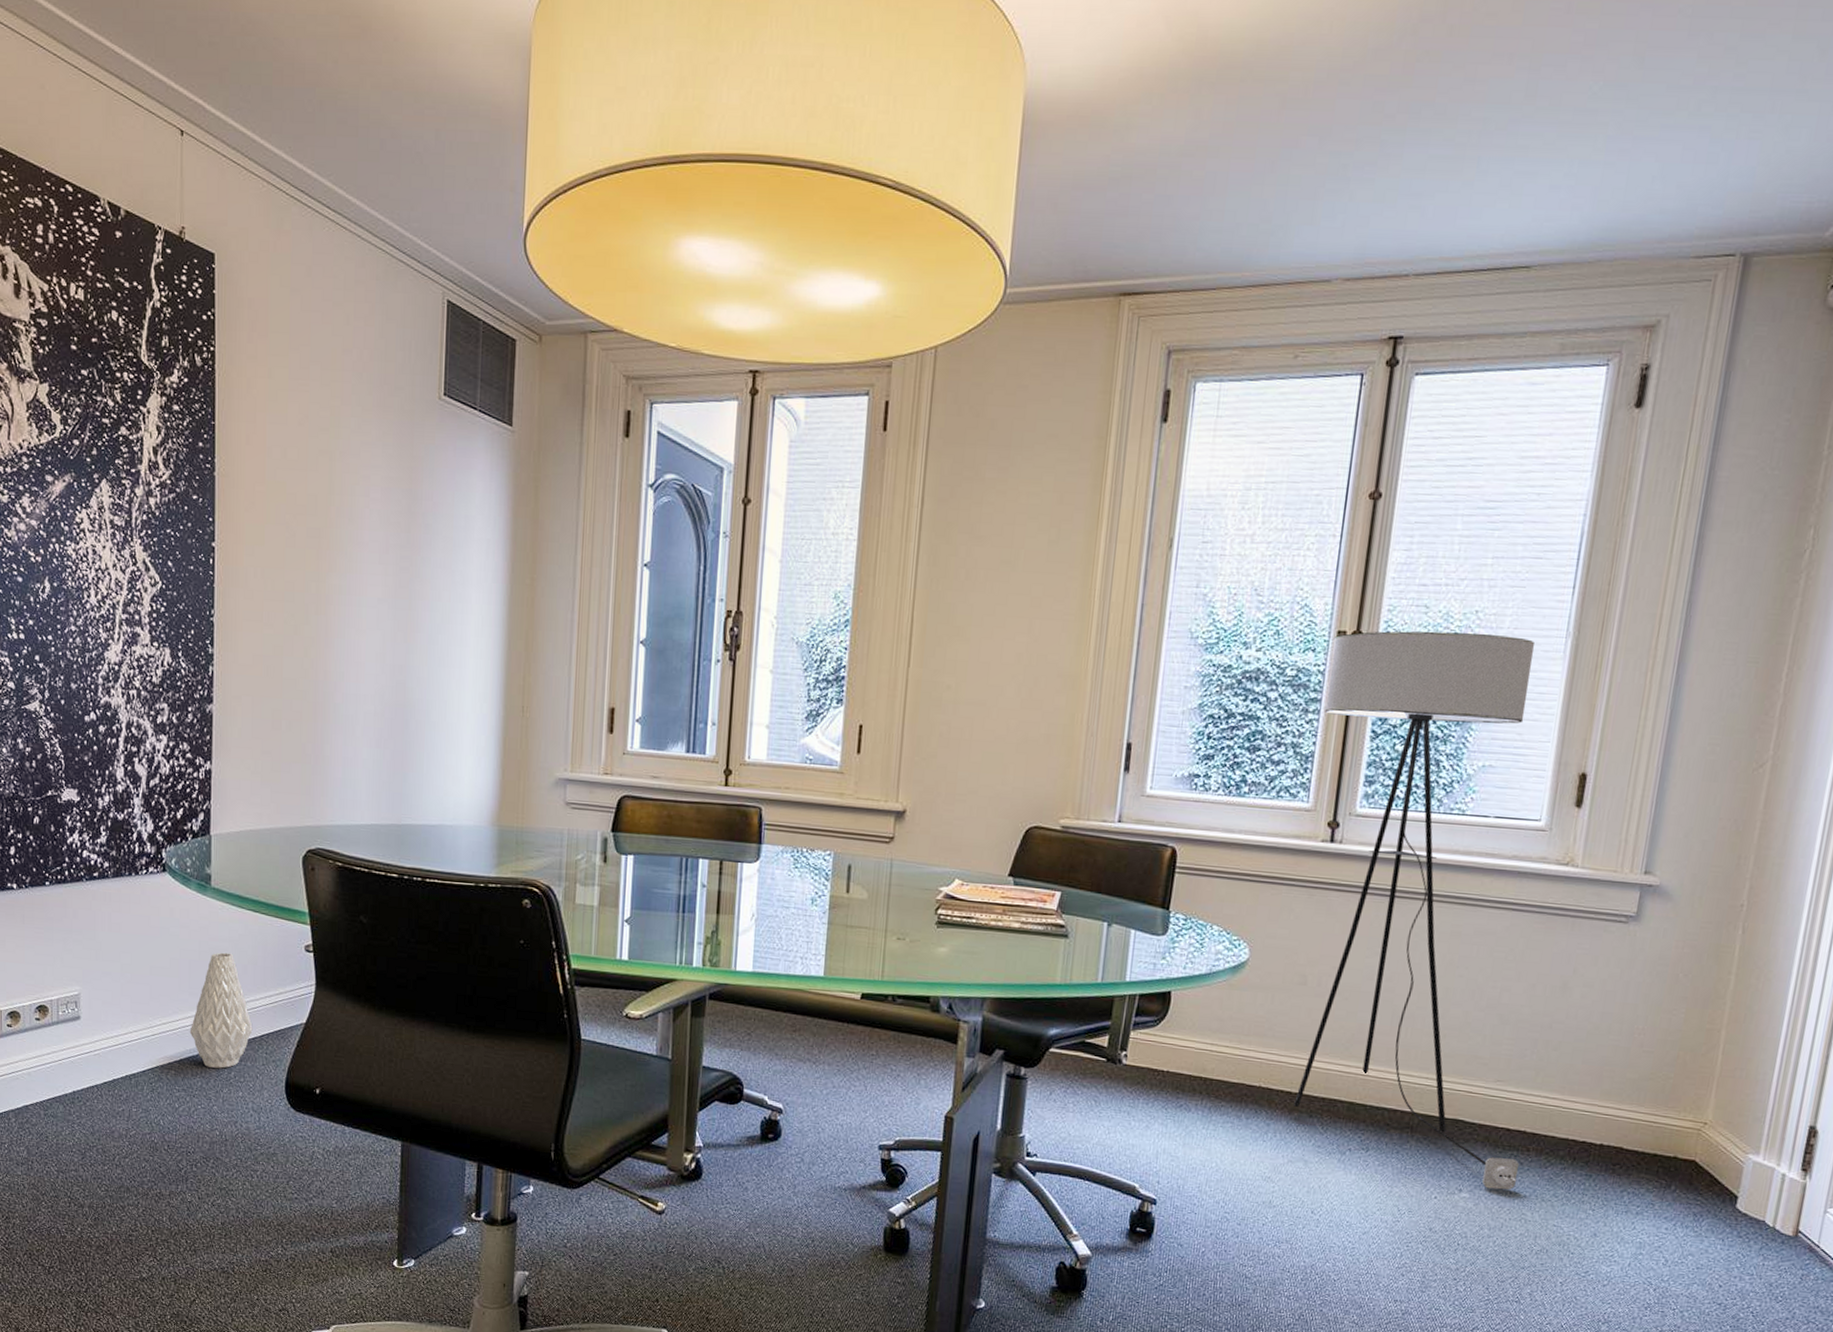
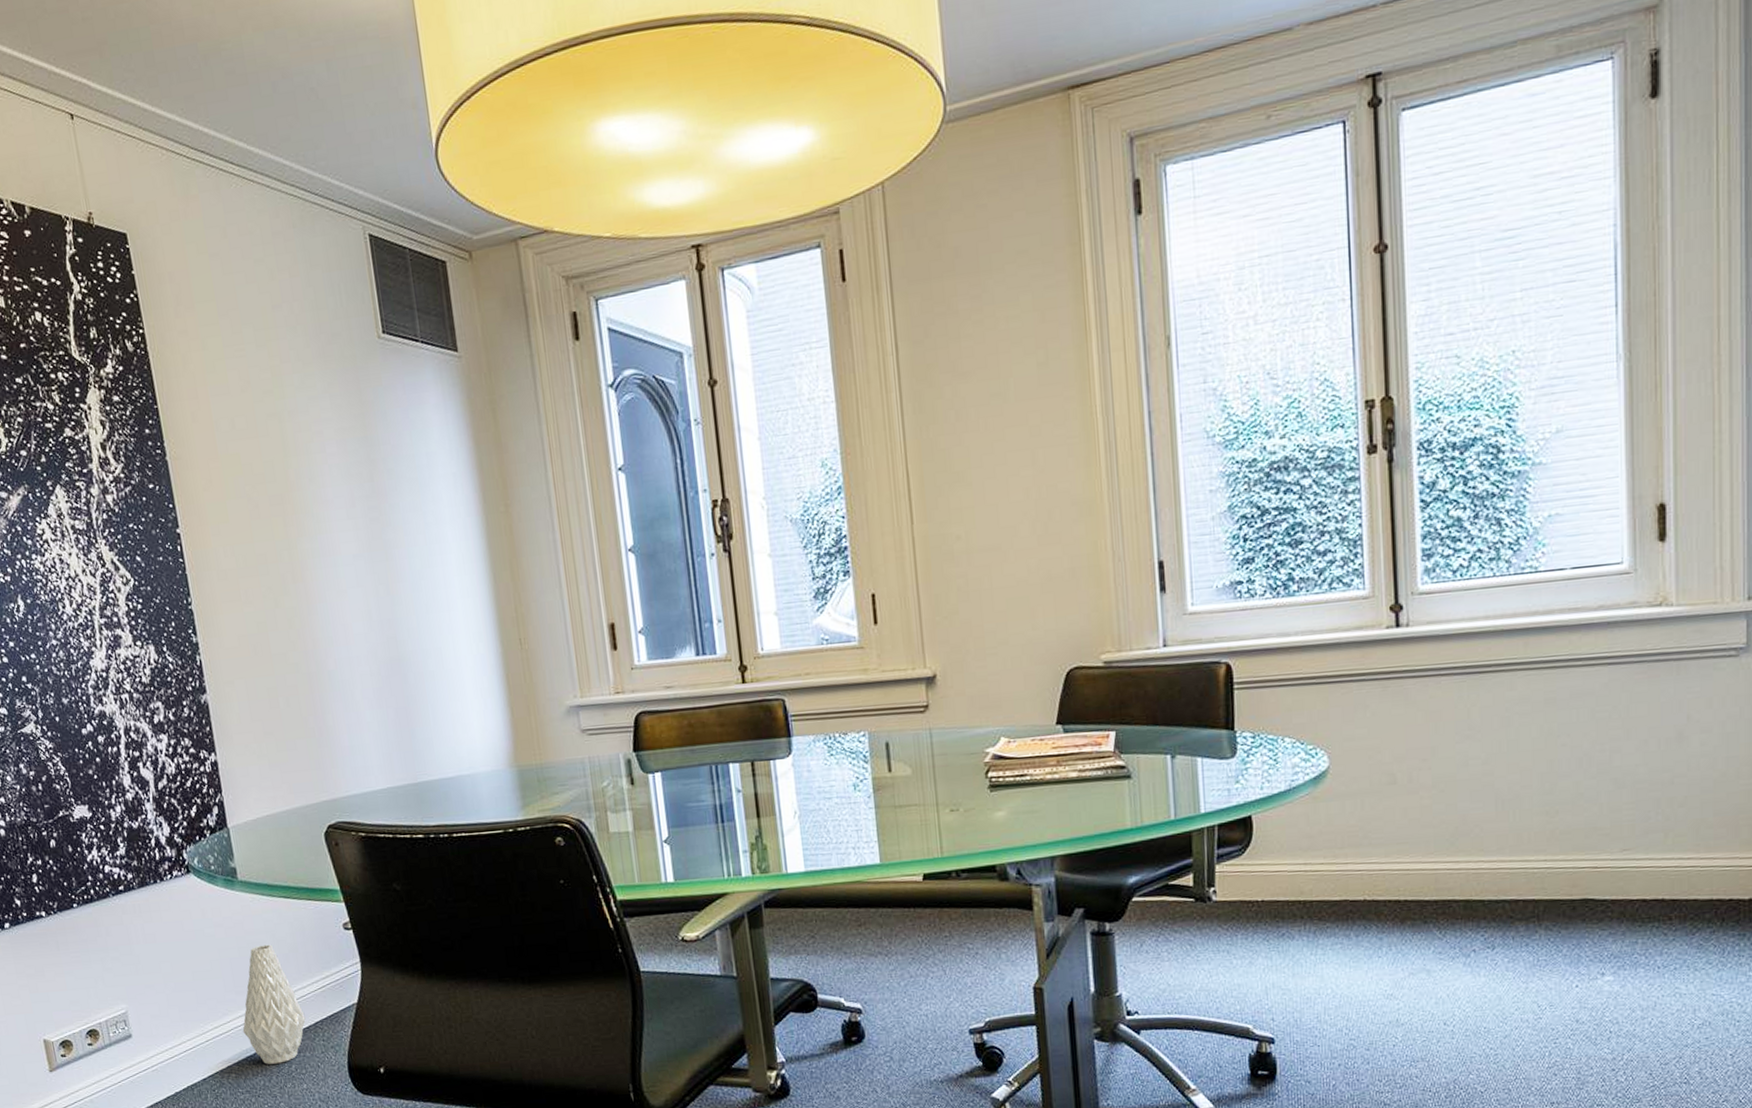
floor lamp: present [1294,631,1534,1191] -> none [1363,370,1664,967]

